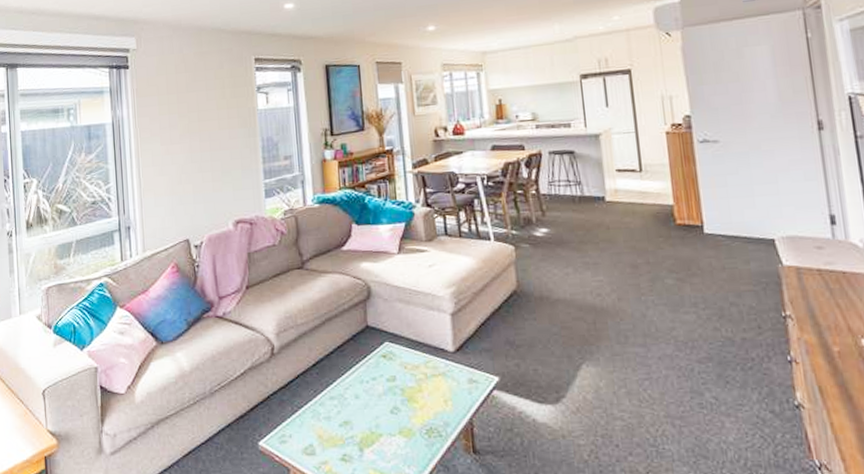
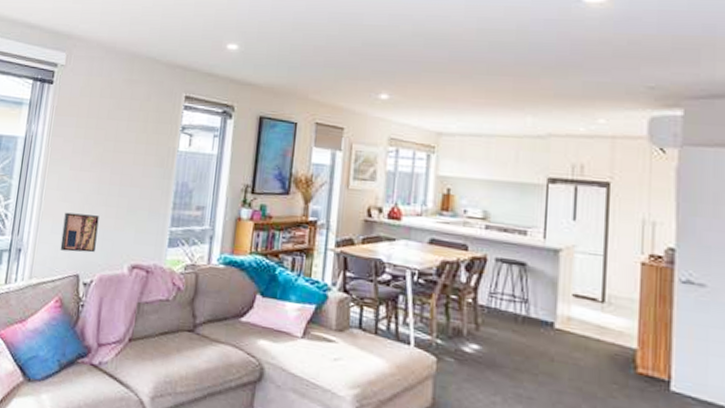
wall art: none [164,182,199,221] -> present [60,212,99,253]

